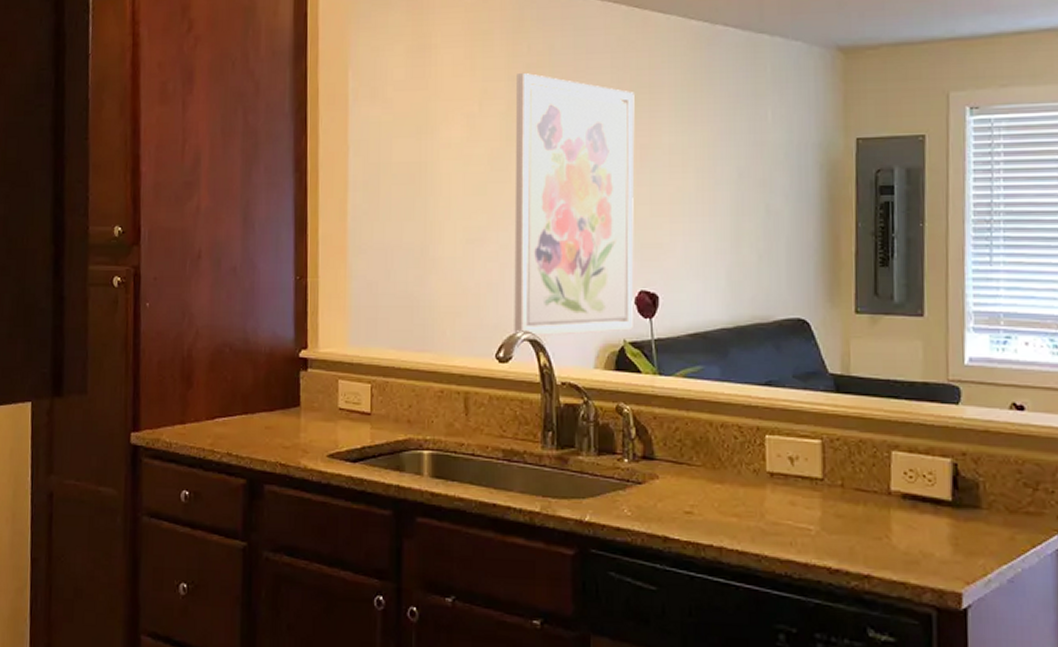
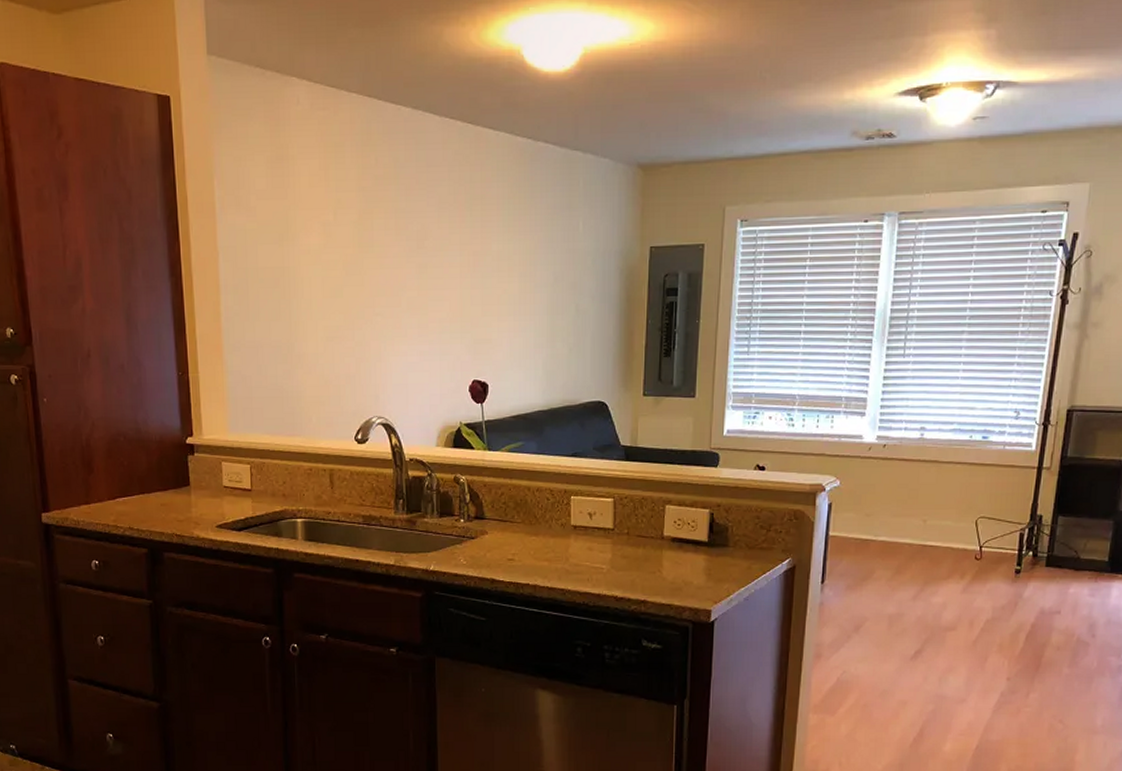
wall art: present [514,72,635,337] -> none [366,183,469,421]

